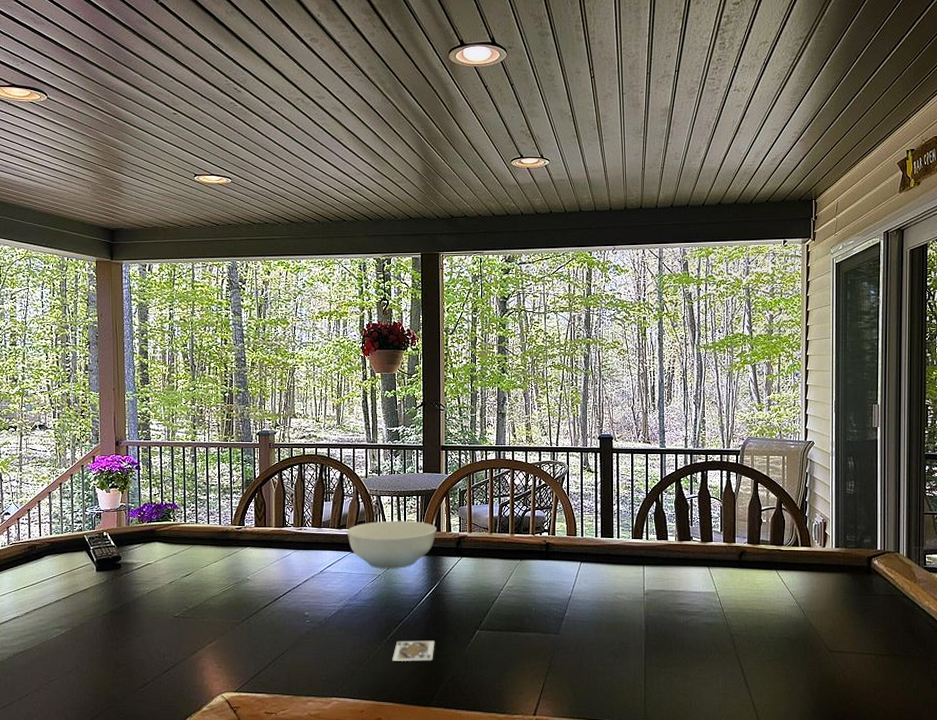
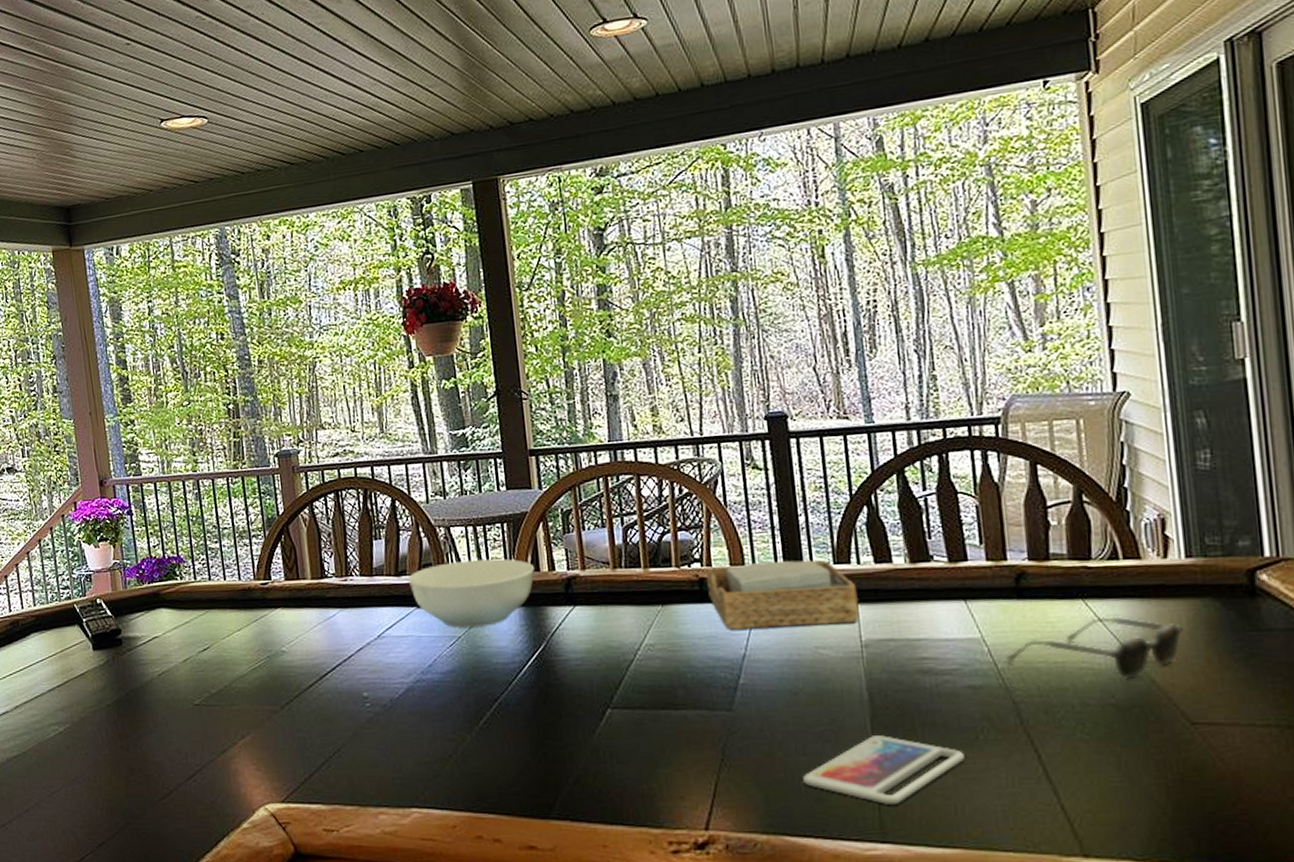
card: present [392,640,435,662] -> none [489,725,548,758]
napkin holder: none [551,534,645,579] -> present [706,560,860,630]
smartphone: none [600,654,699,700] -> present [803,735,965,806]
sunglasses: none [729,582,830,622] -> present [1006,616,1183,679]

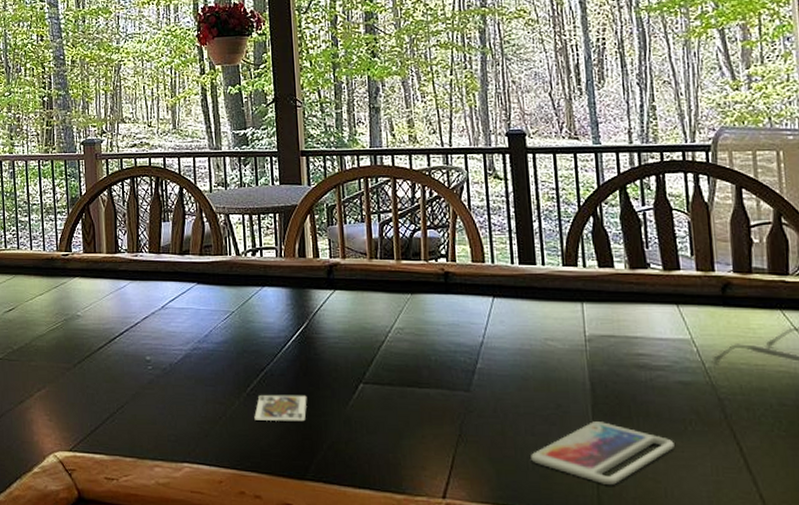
bowl: present [407,558,535,628] -> none [190,244,301,304]
card: none [489,725,548,758] -> present [254,394,307,422]
napkin holder: present [706,560,860,630] -> none [451,260,584,320]

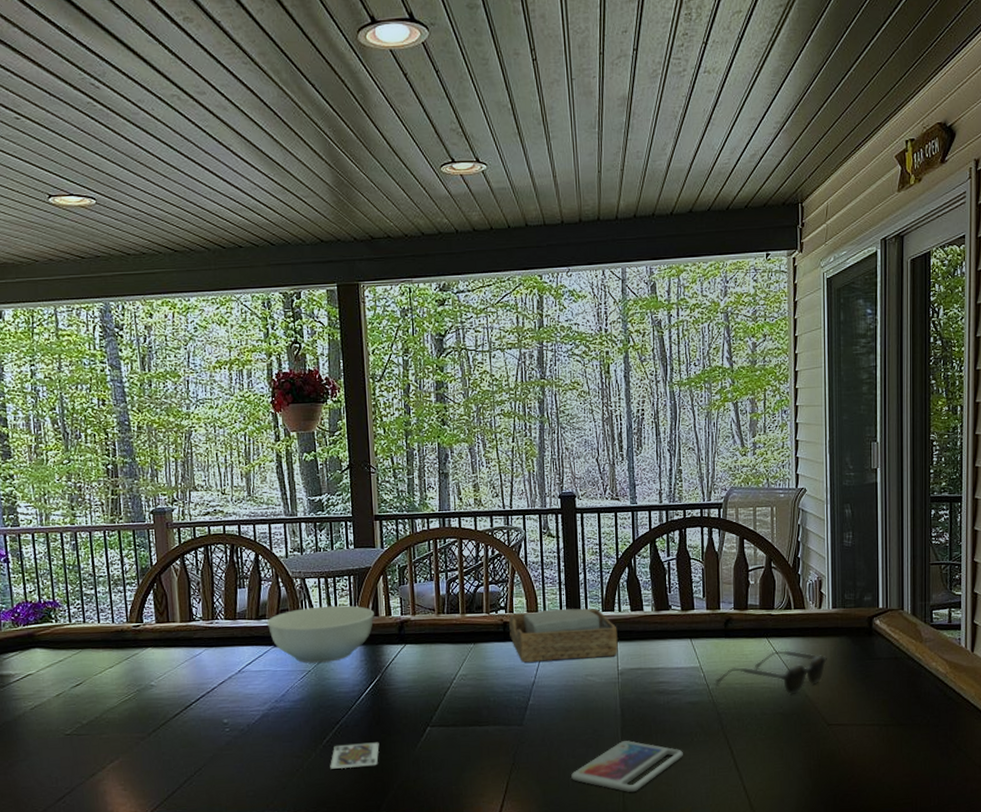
bowl: none [190,244,301,304] -> present [266,605,374,663]
napkin holder: none [451,260,584,320] -> present [509,608,618,663]

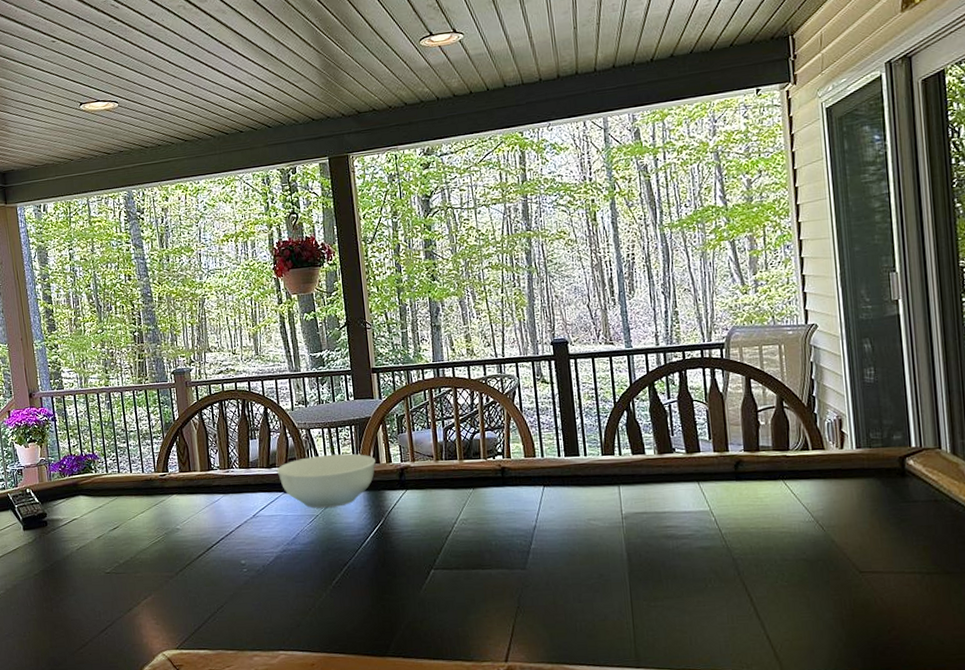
card: present [330,742,380,770] -> none [340,583,386,609]
napkin holder: present [509,608,618,663] -> none [506,452,621,507]
smartphone: present [571,740,683,793] -> none [578,586,697,639]
sunglasses: present [715,650,827,694] -> none [728,493,854,540]

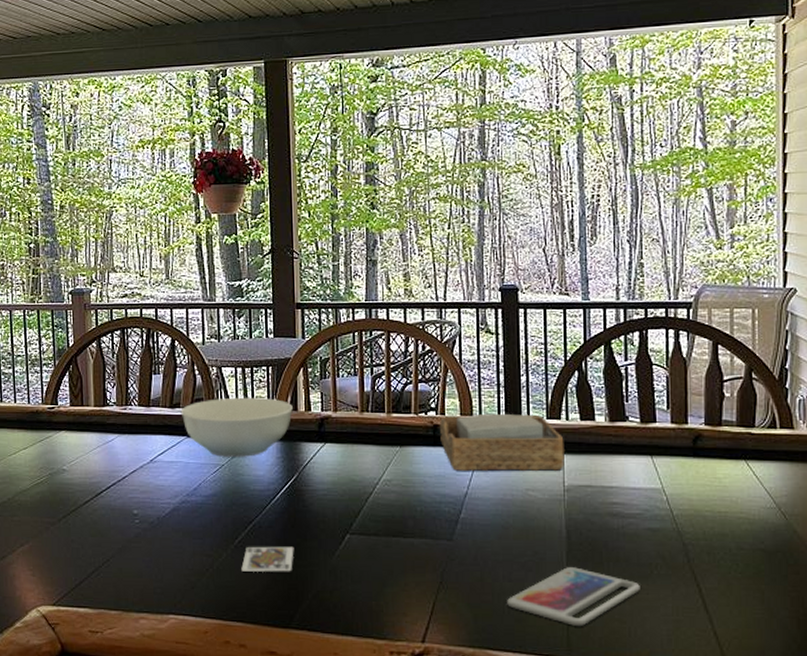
card: none [340,583,386,609] -> present [241,546,294,573]
napkin holder: none [506,452,621,507] -> present [440,413,565,471]
smartphone: none [578,586,697,639] -> present [507,567,640,627]

